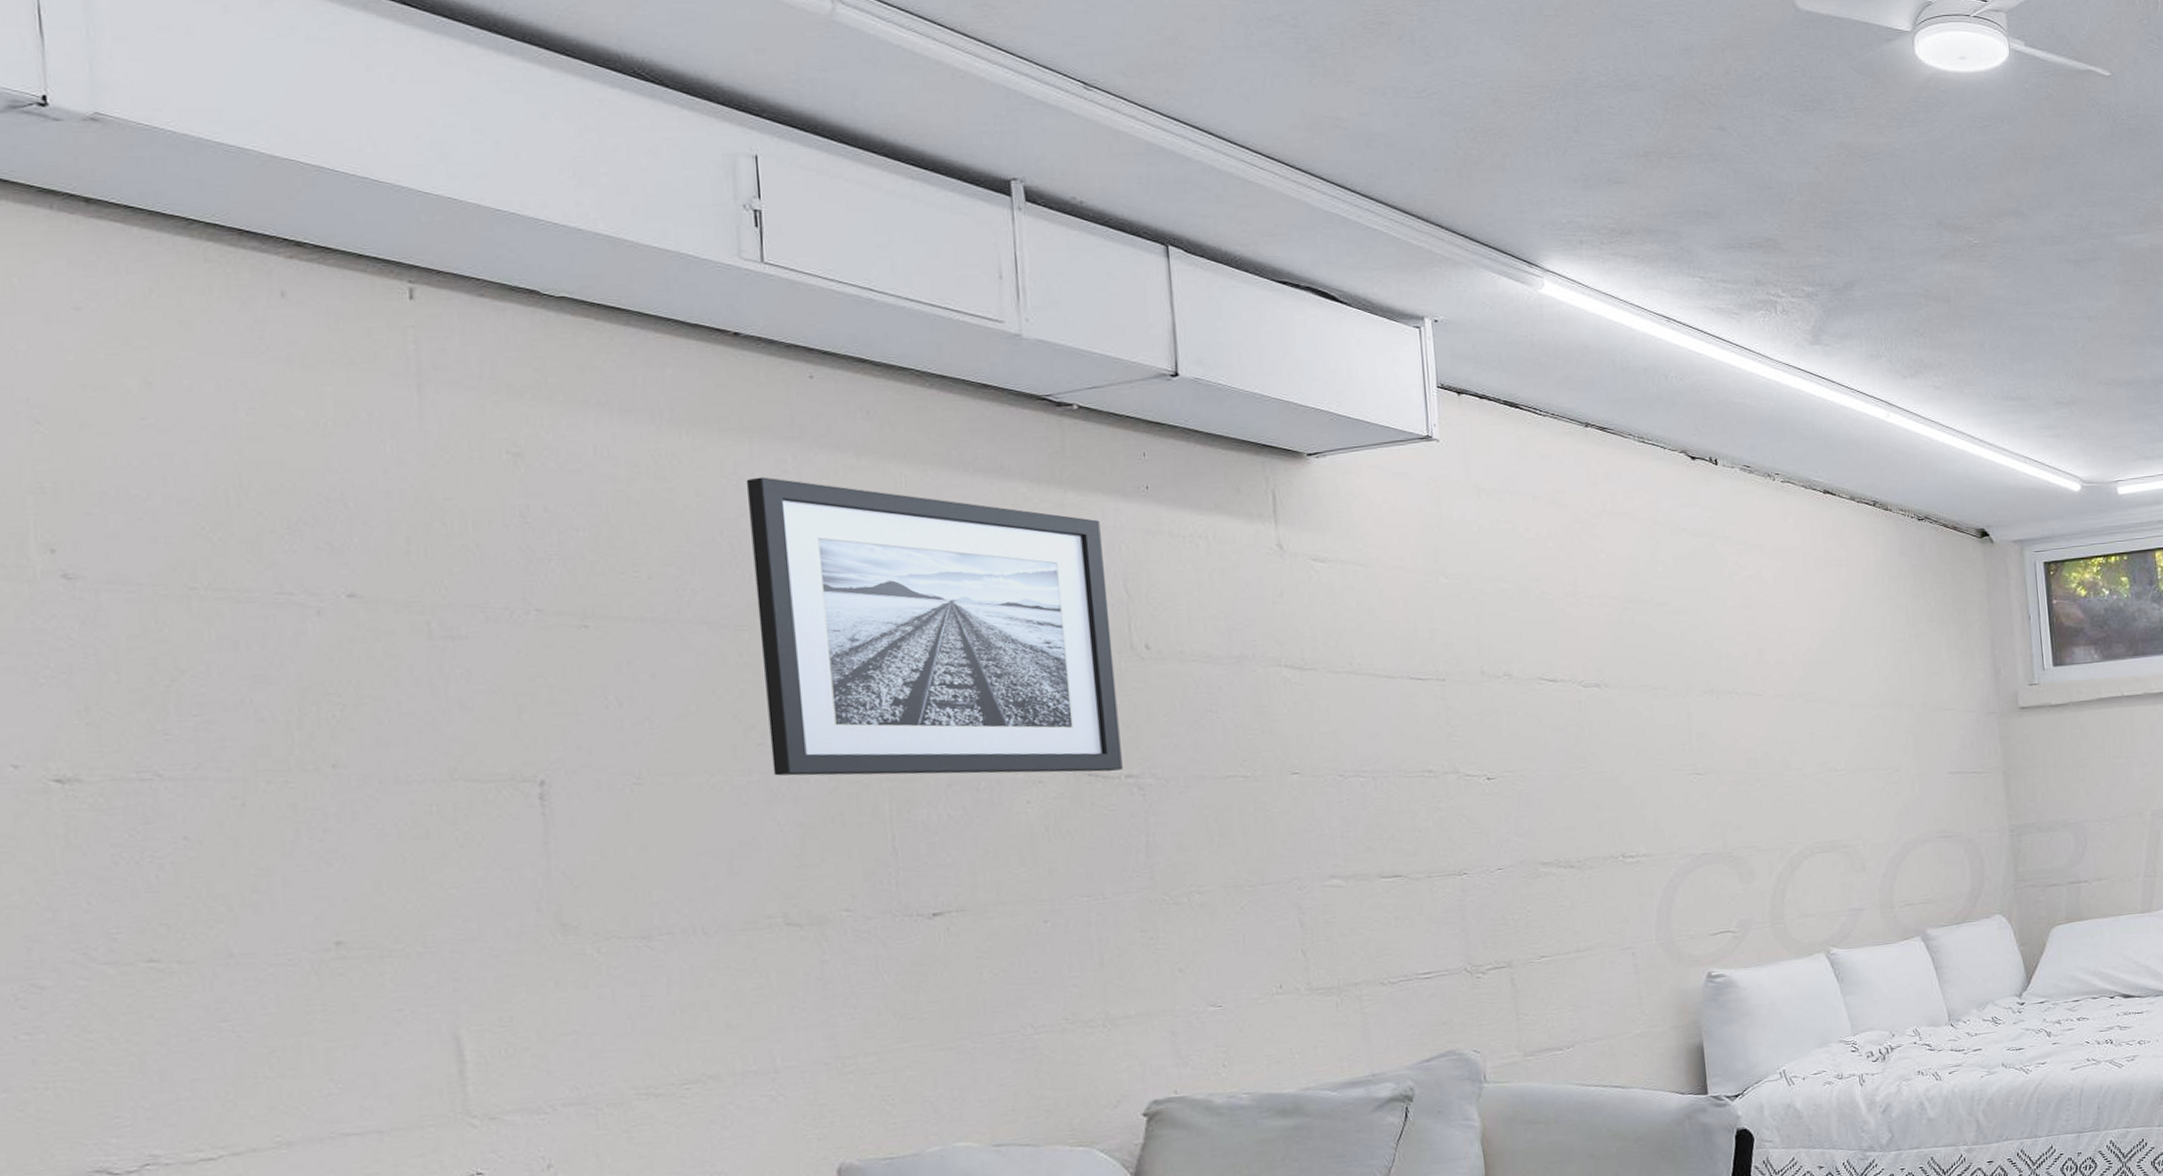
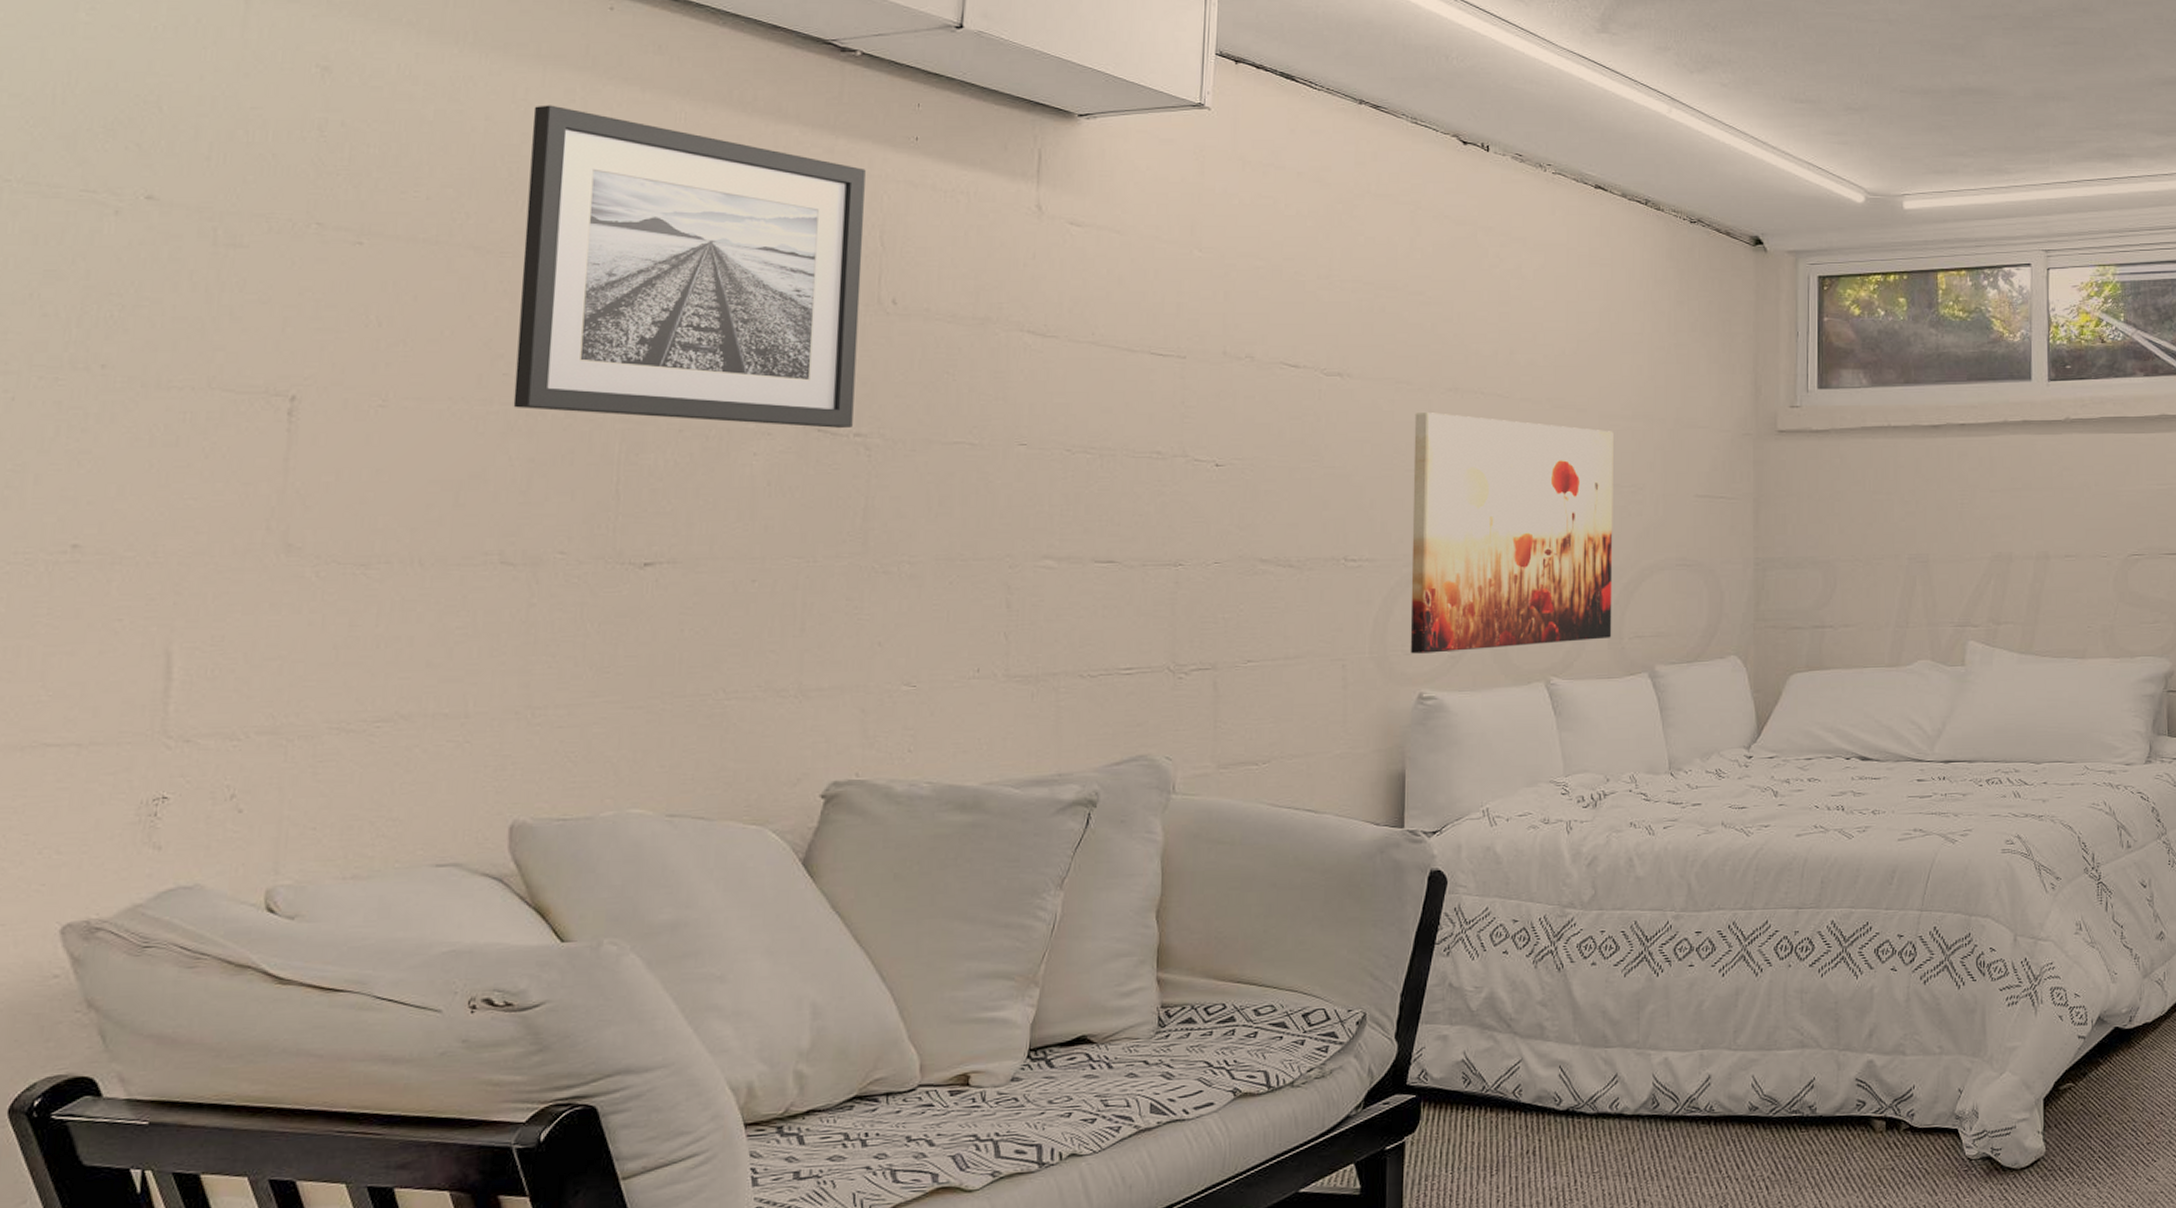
wall art: none [1674,714,1884,937] -> present [1410,413,1614,654]

